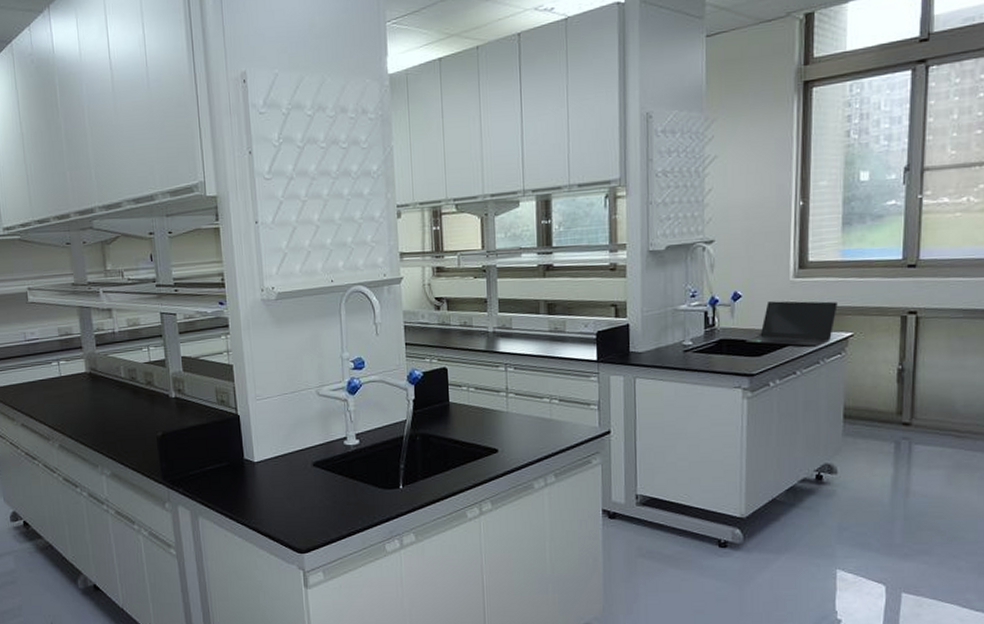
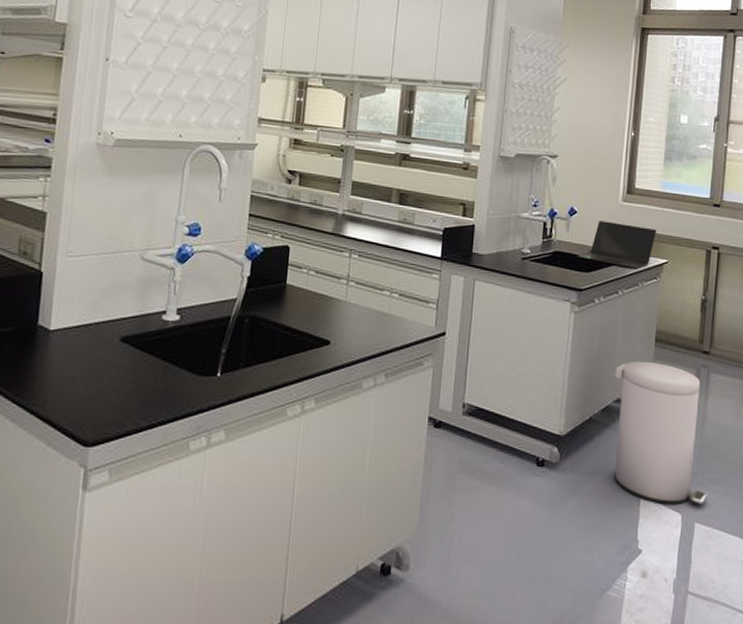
pedal bin: none [798,439,915,577] -> present [614,361,707,505]

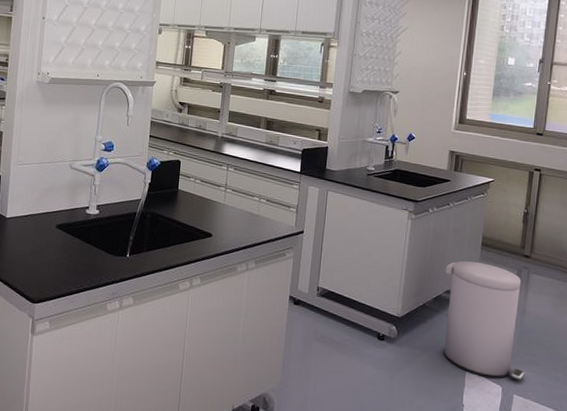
laptop: present [577,221,656,270] -> none [414,145,484,187]

